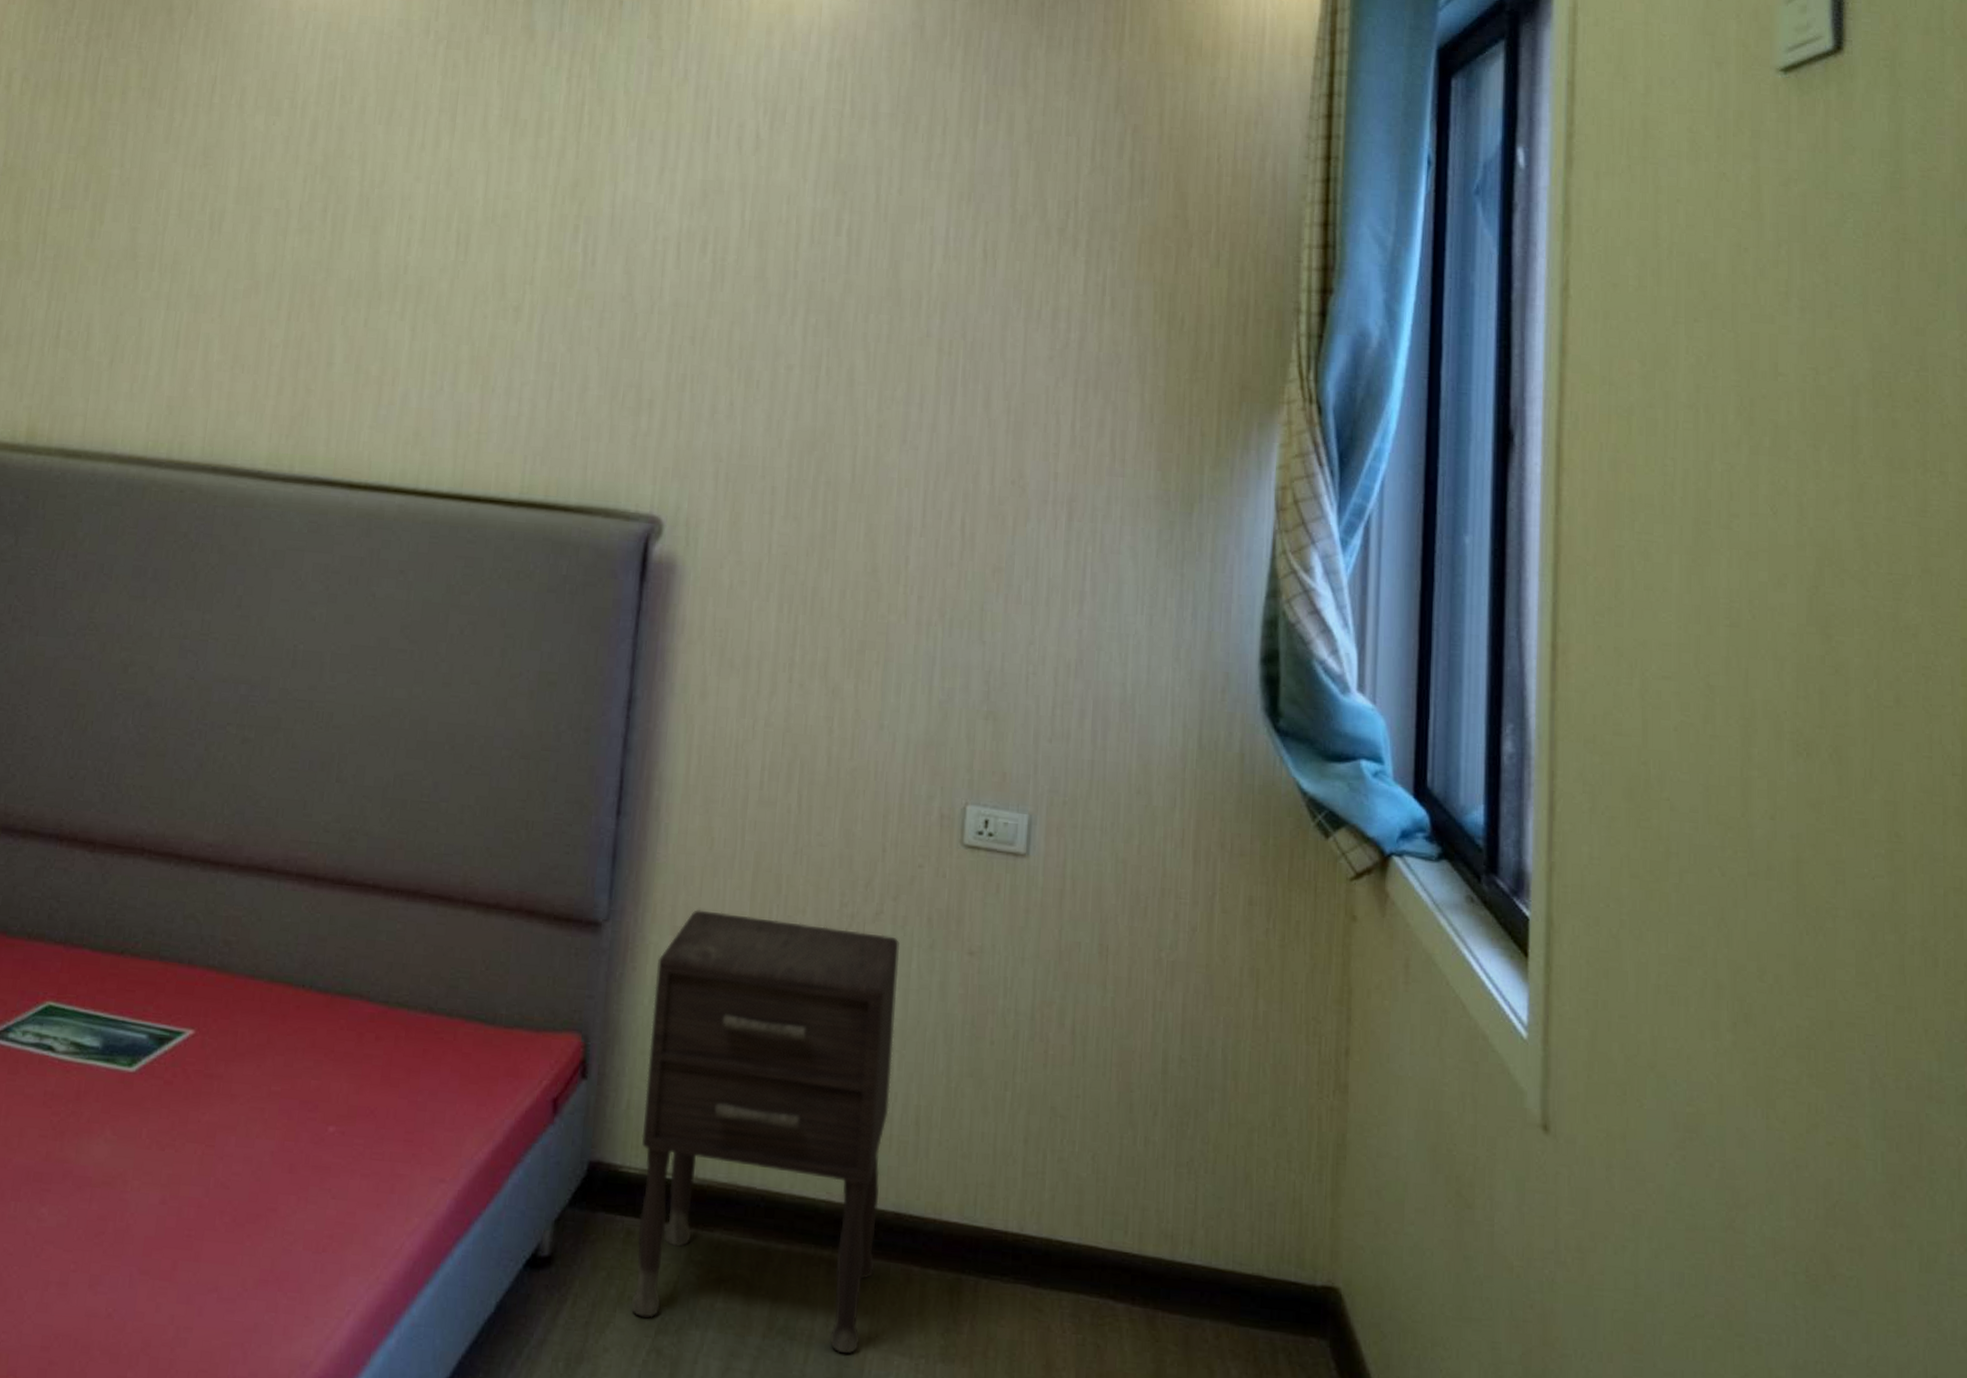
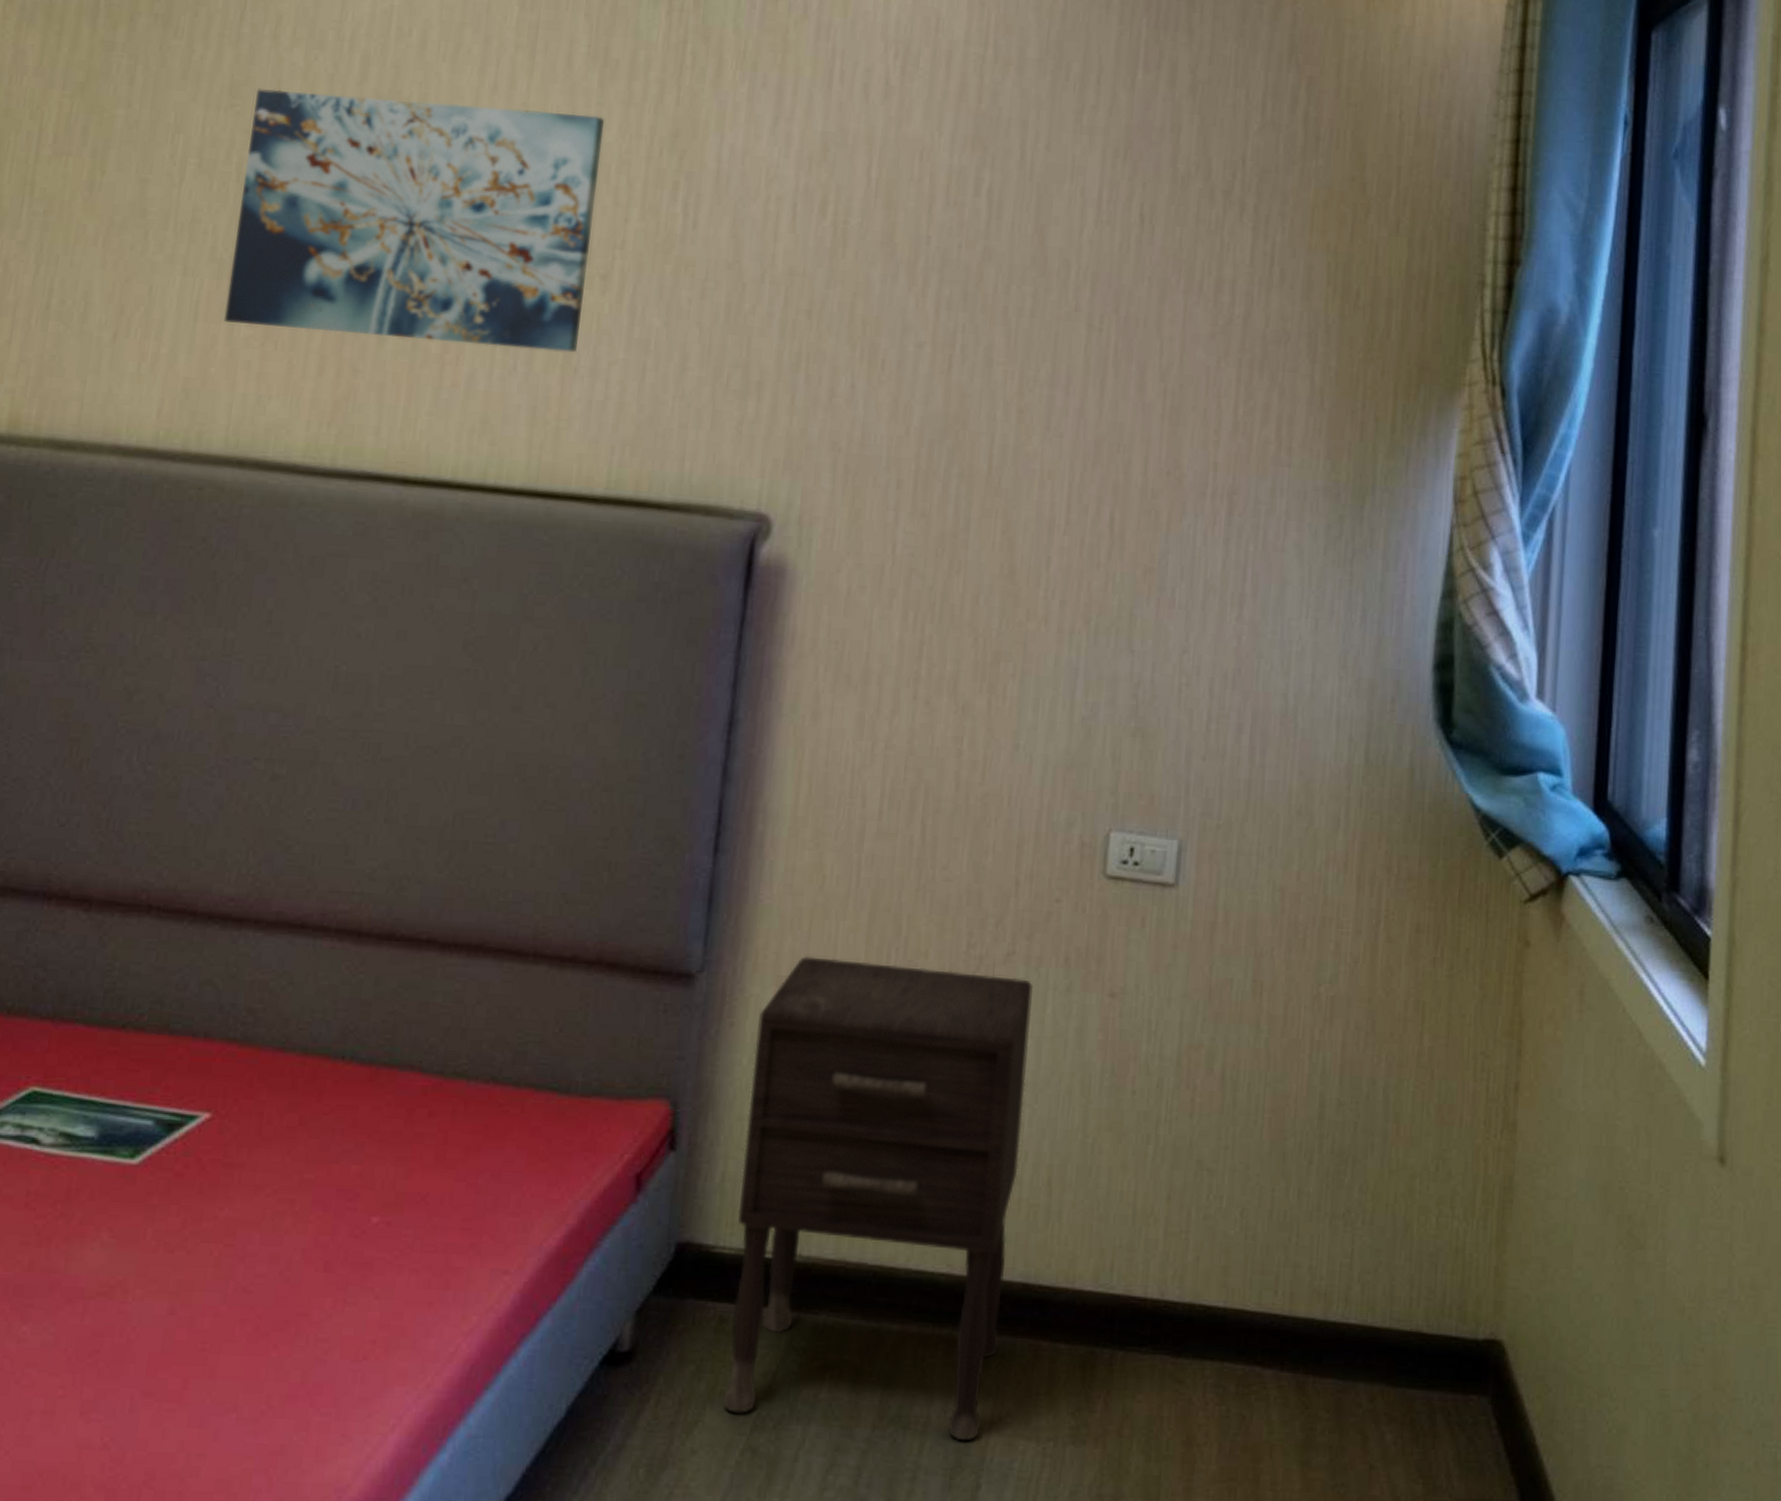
wall art: none [200,150,516,375] -> present [223,89,605,353]

